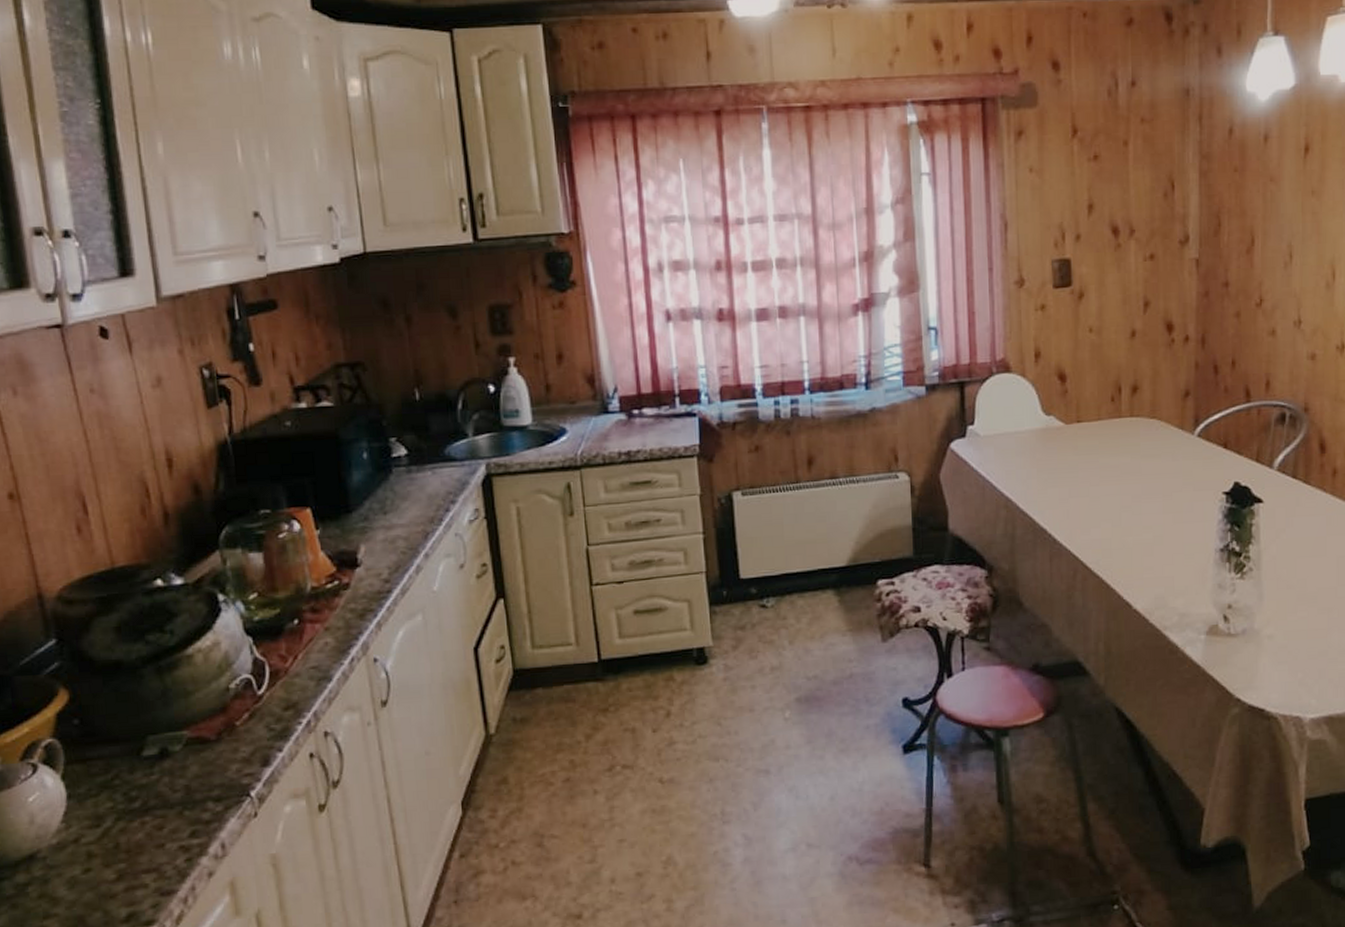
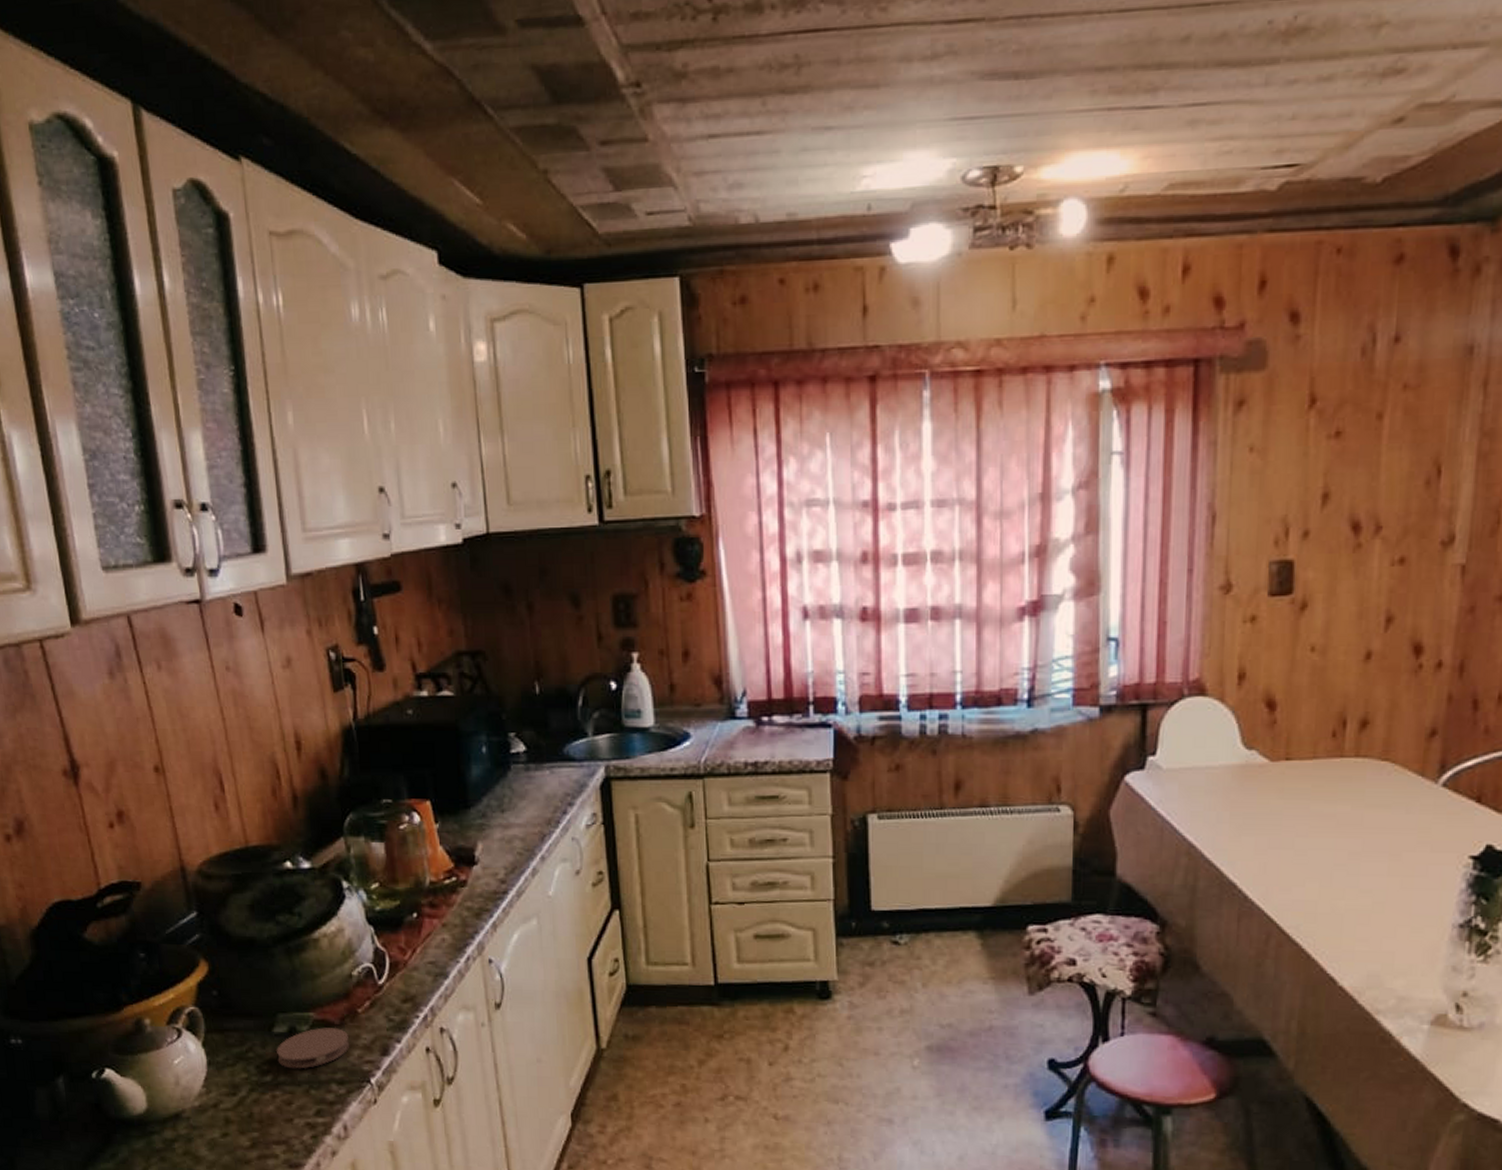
coaster: none [145,744,228,792] -> present [275,1027,350,1069]

